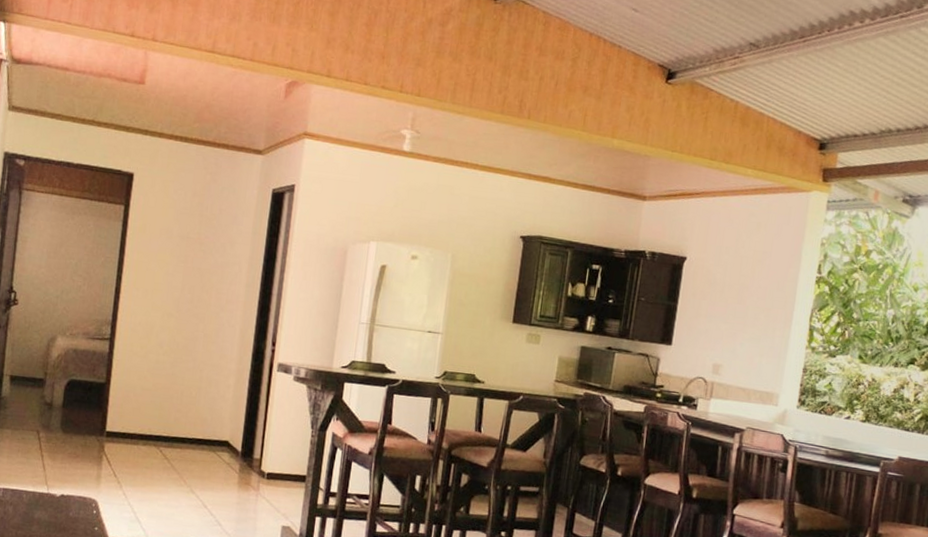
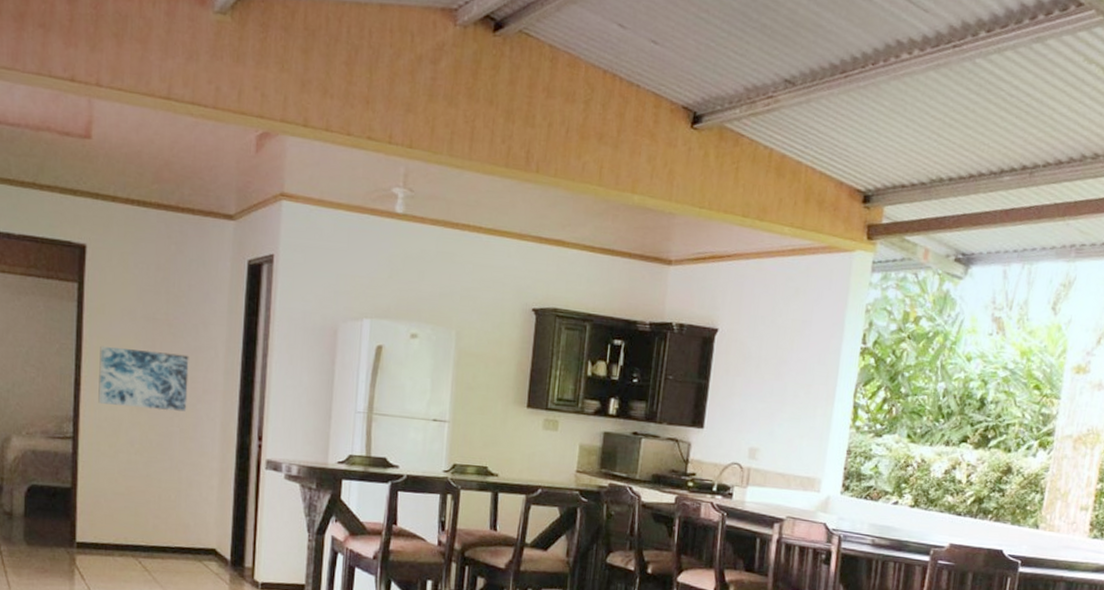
wall art: none [134,259,216,319] -> present [98,345,189,412]

